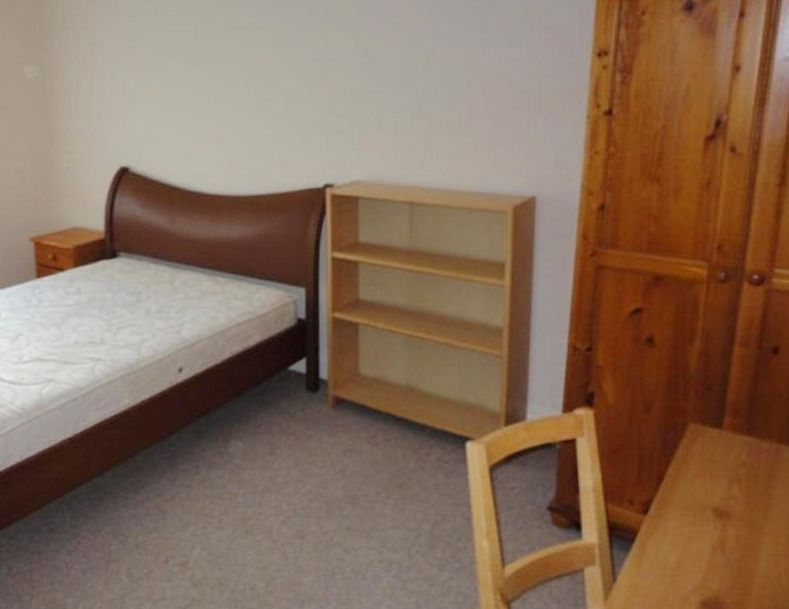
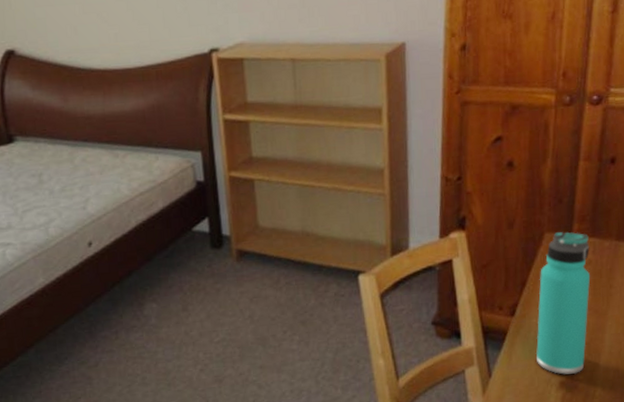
thermos bottle: none [673,423,744,595] -> present [536,231,591,375]

